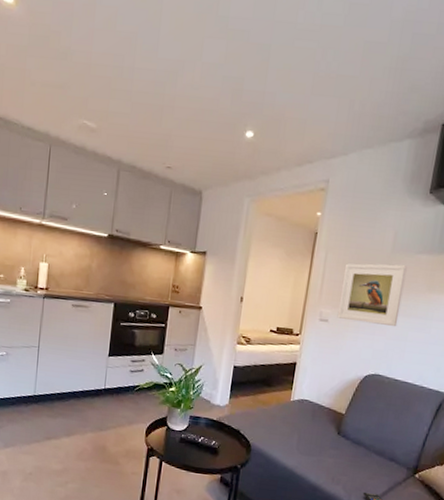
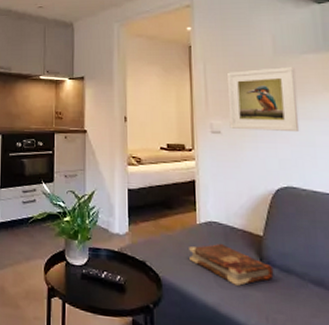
book: none [279,418,347,453] -> present [189,243,274,286]

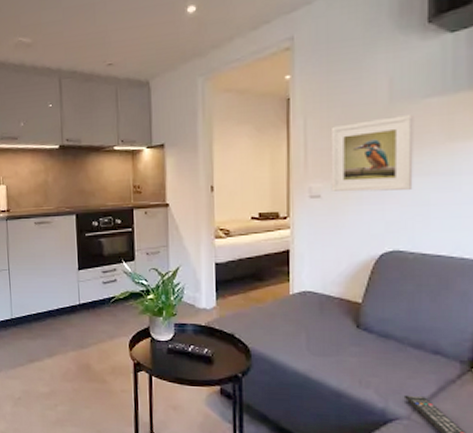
book: present [189,243,274,286] -> none [281,312,371,352]

